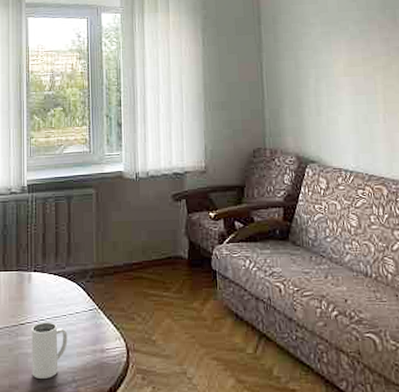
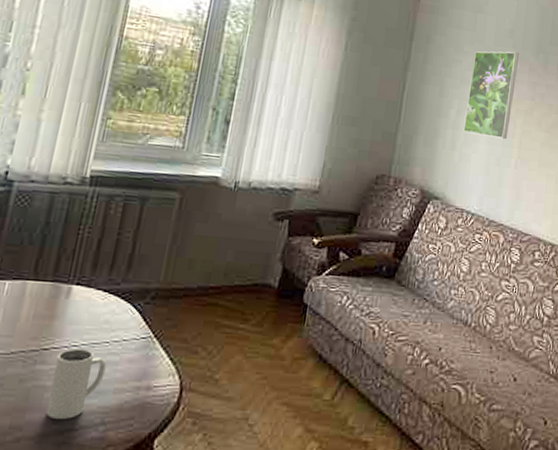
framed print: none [321,13,371,98] -> present [463,51,520,140]

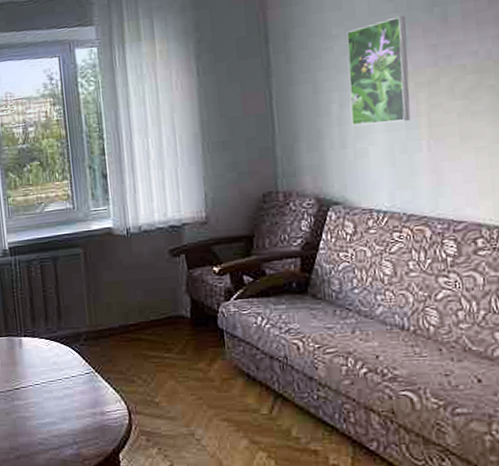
mug: present [45,348,107,419] -> none [27,386,66,441]

